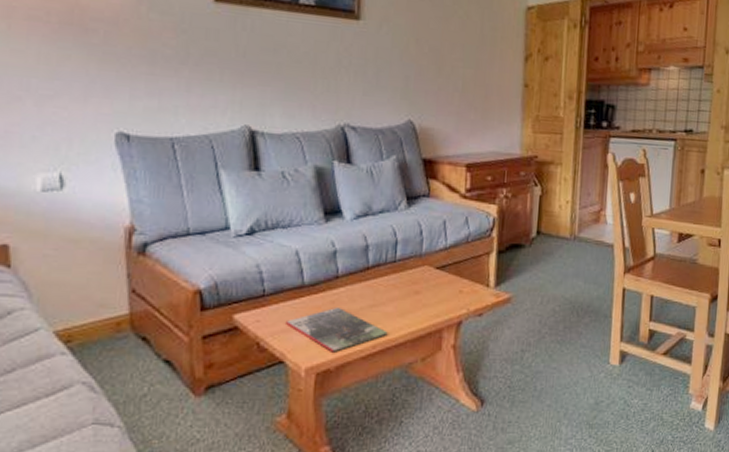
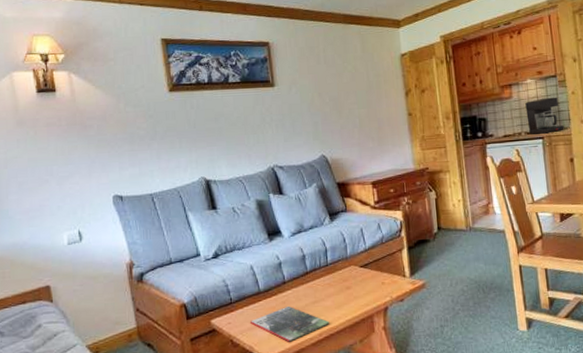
coffee maker: none [661,91,701,137] -> present [525,97,564,135]

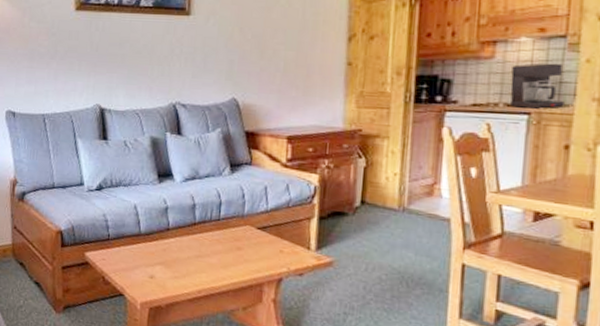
magazine: present [251,305,330,342] -> none [126,254,212,293]

